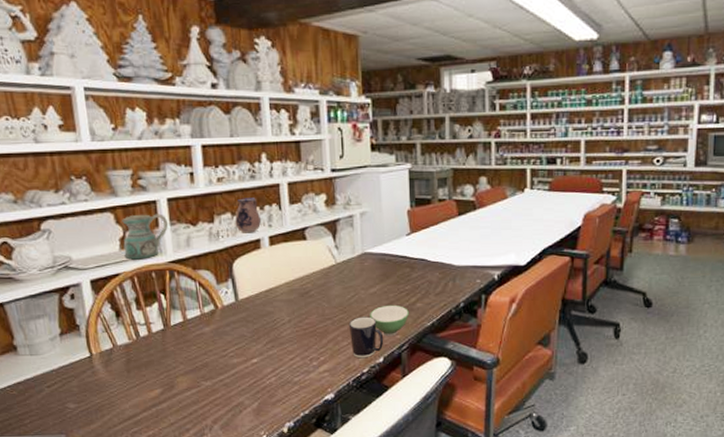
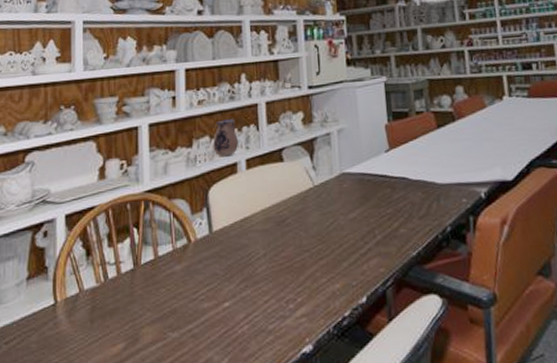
ceramic pitcher: present [122,213,168,260] -> none [102,140,147,191]
mug: present [348,316,384,359] -> none [327,246,366,299]
bowl: present [370,304,410,337] -> none [350,231,393,271]

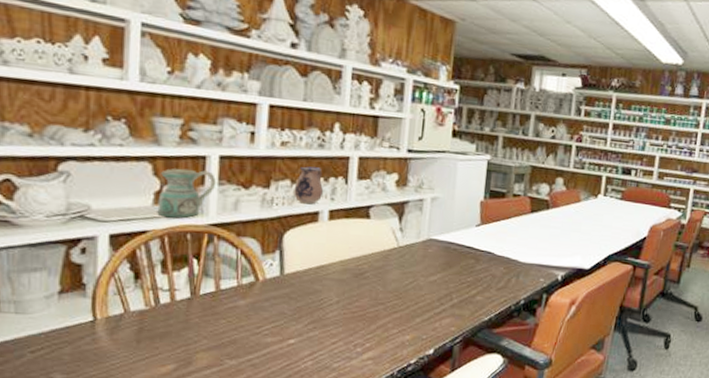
ceramic pitcher: none [102,140,147,191] -> present [157,168,216,219]

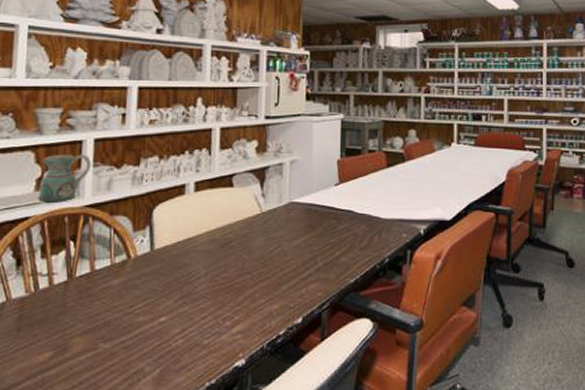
ceramic pitcher: present [294,166,323,205] -> none [162,141,188,178]

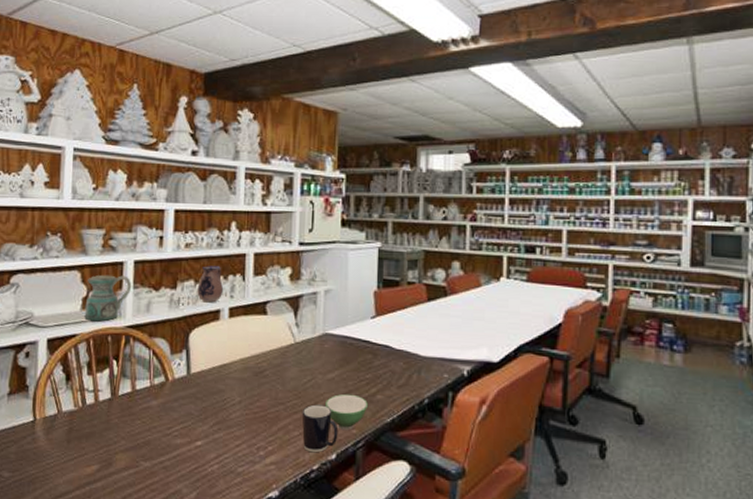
ceramic pitcher: none [162,141,188,178] -> present [197,266,223,303]
mug: none [268,271,304,318] -> present [301,404,339,453]
bowl: none [291,258,333,294] -> present [325,393,369,431]

